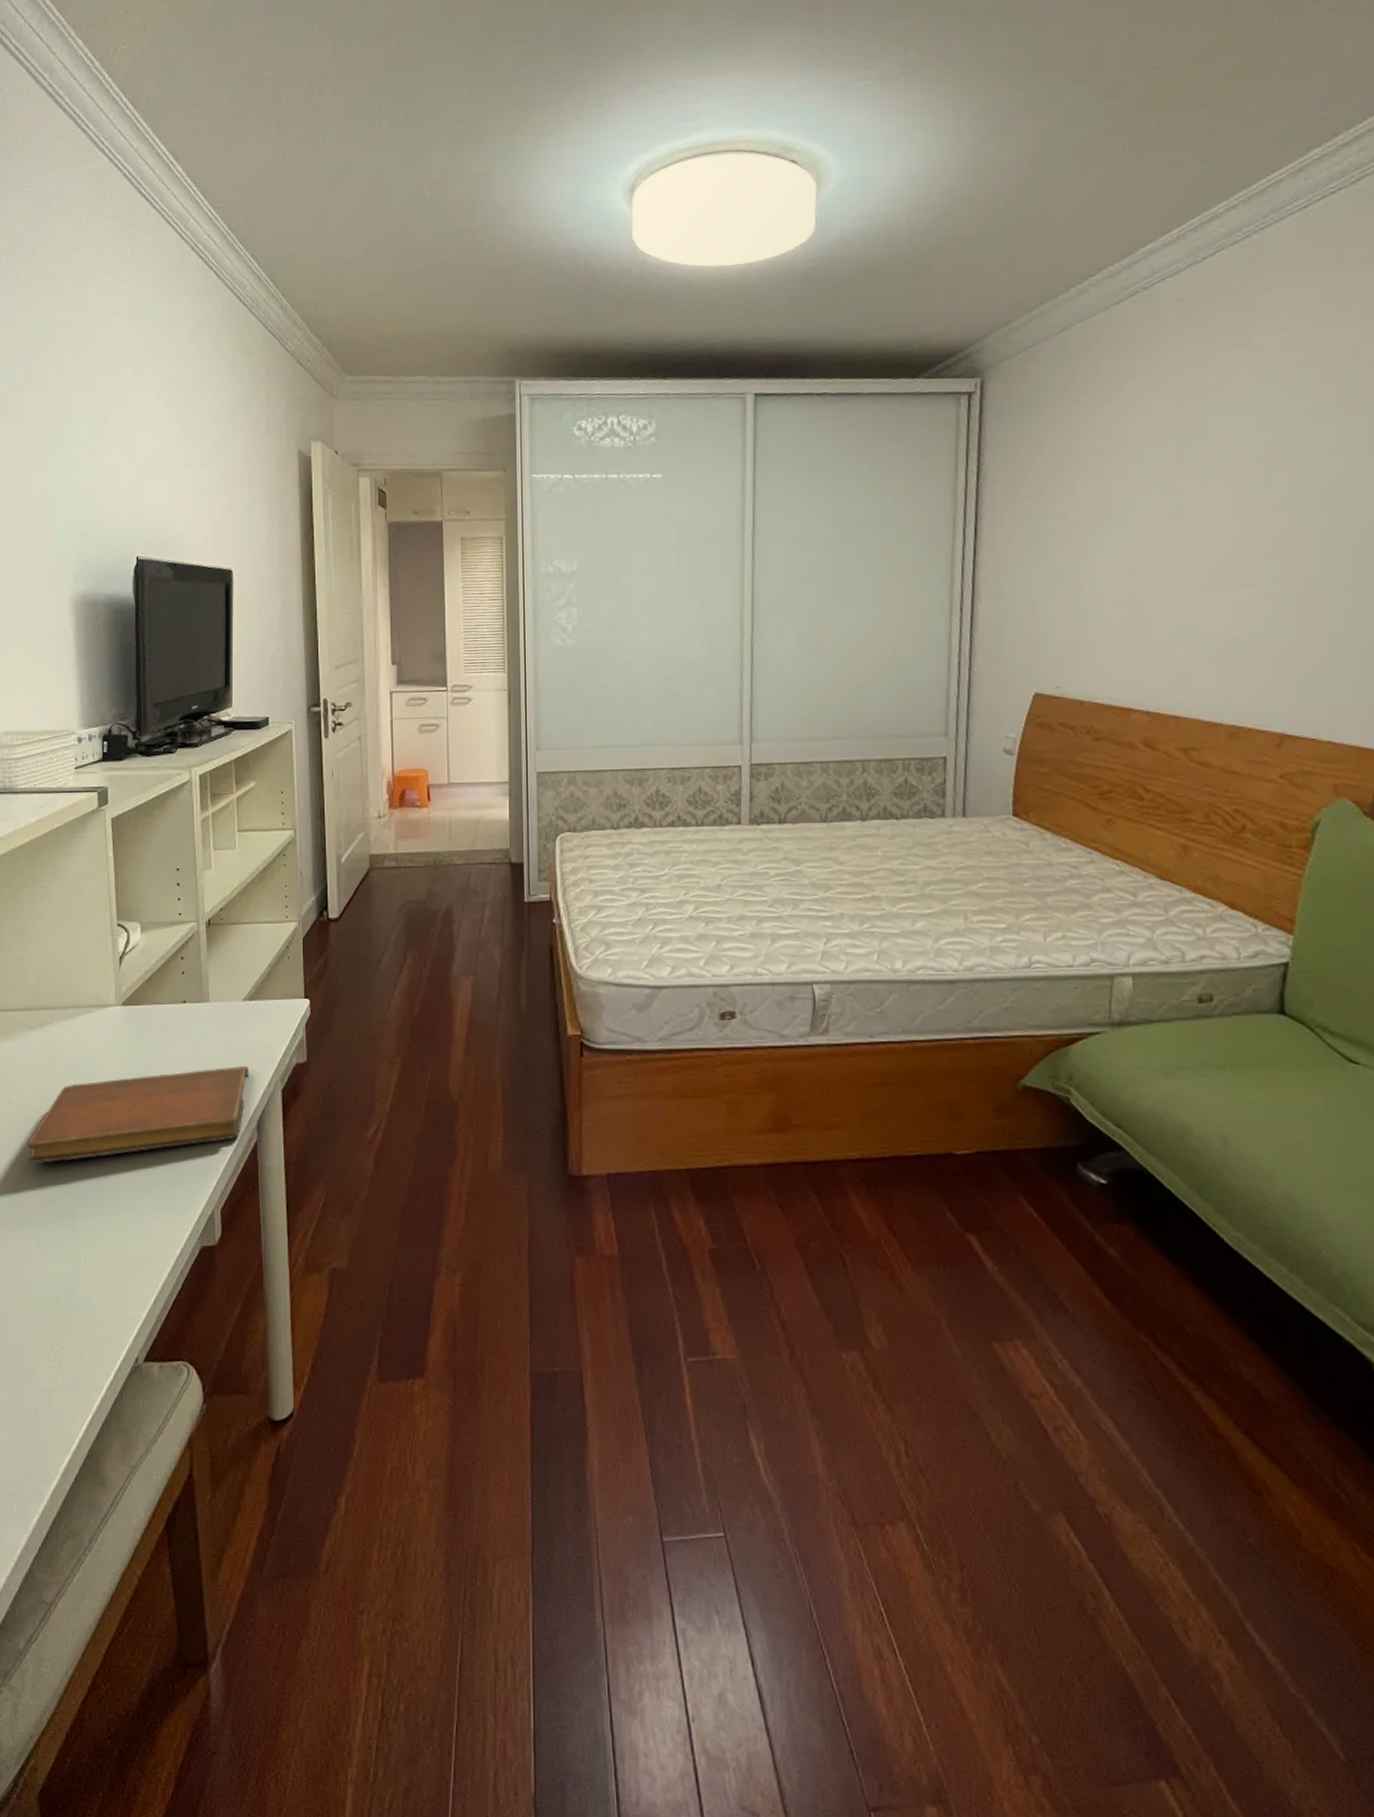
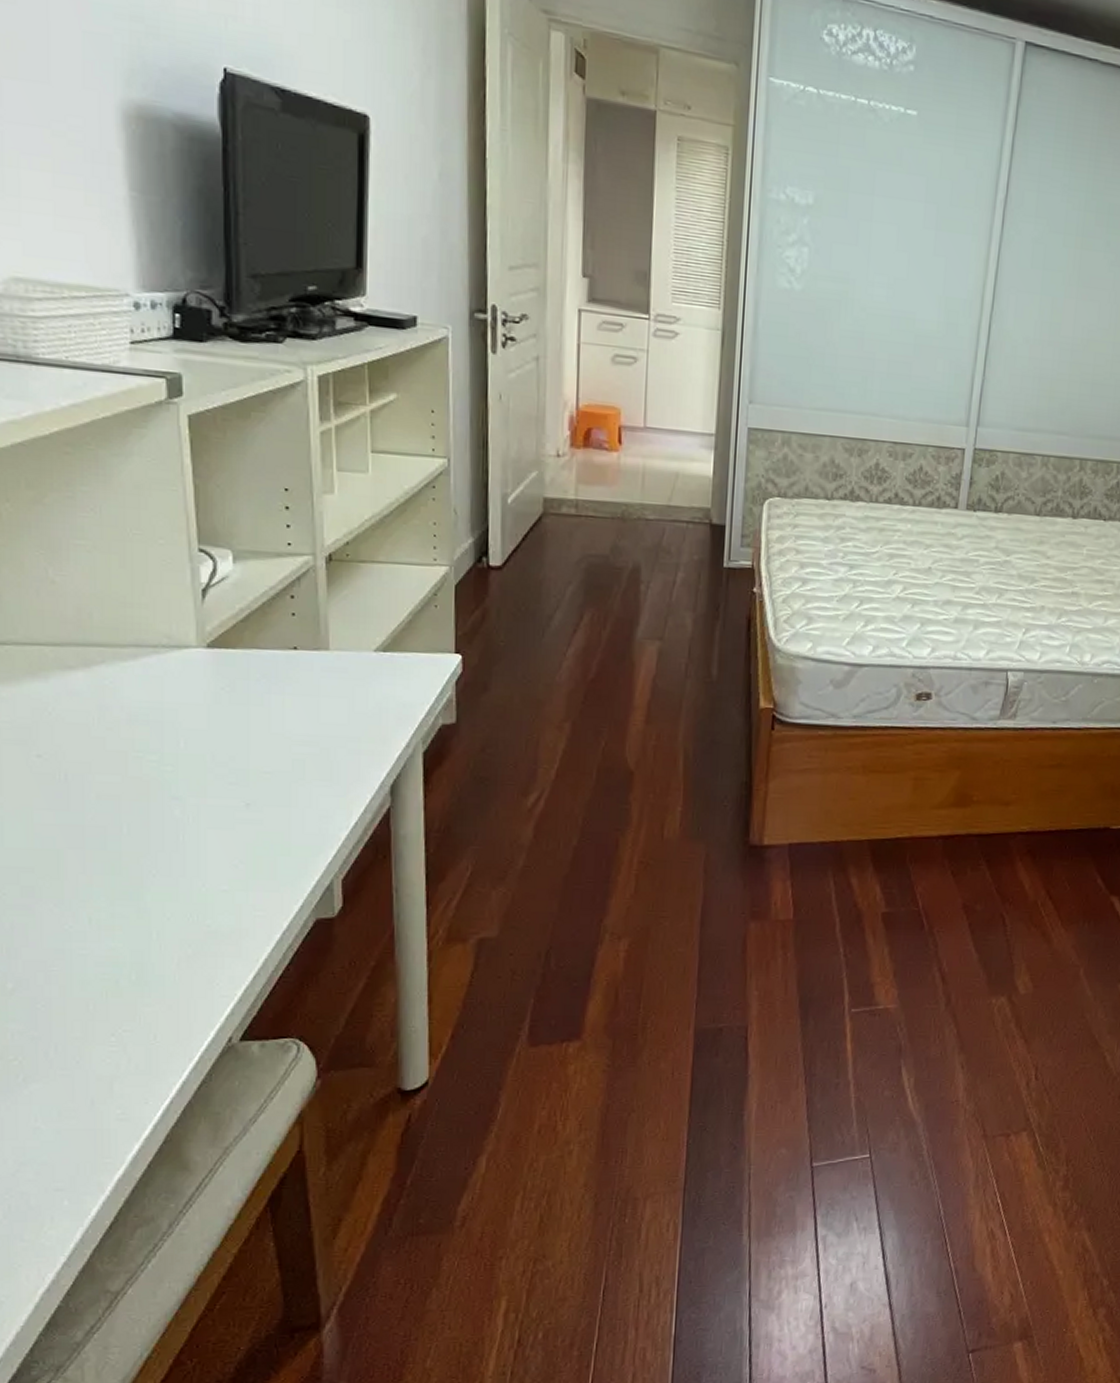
notebook: present [28,1065,249,1163] -> none [70,724,382,828]

